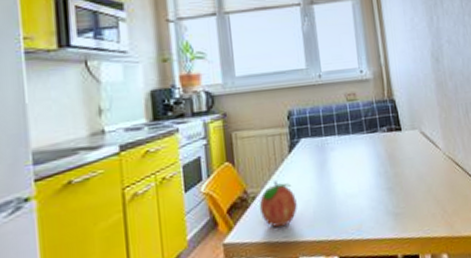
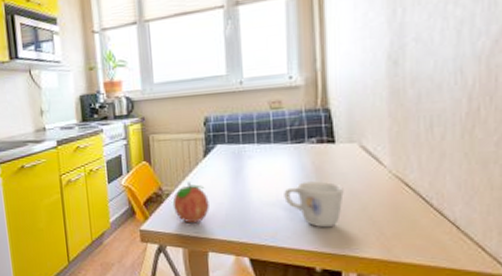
mug: none [364,167,413,214] -> present [284,181,344,228]

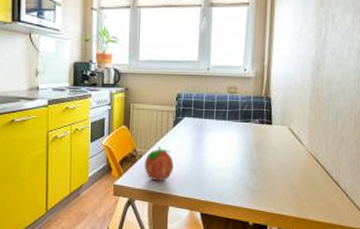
mug: present [284,181,344,228] -> none [231,153,274,191]

